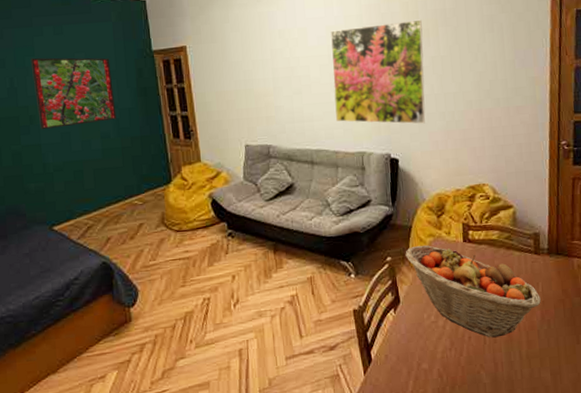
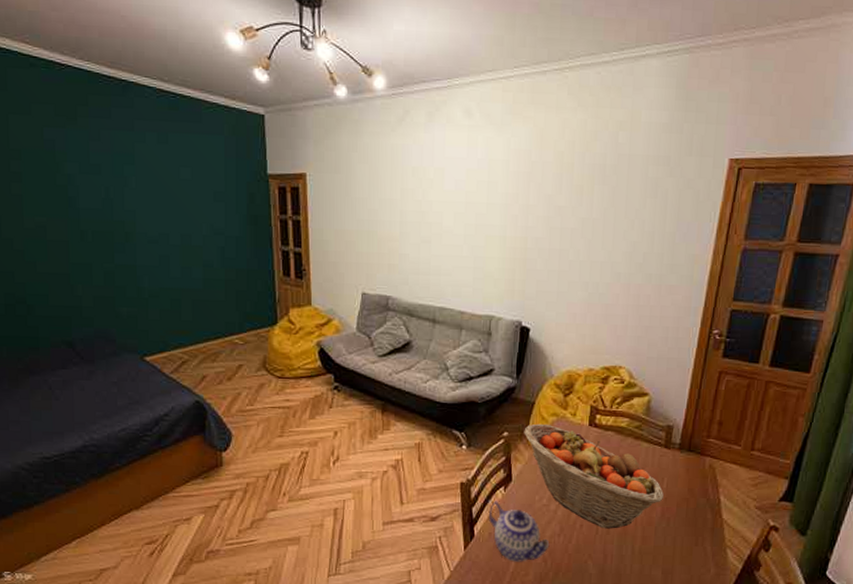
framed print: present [30,57,117,130] -> none [129,167,222,250]
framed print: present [330,19,425,124] -> none [466,173,576,293]
teapot: none [383,323,443,381] -> present [489,501,550,562]

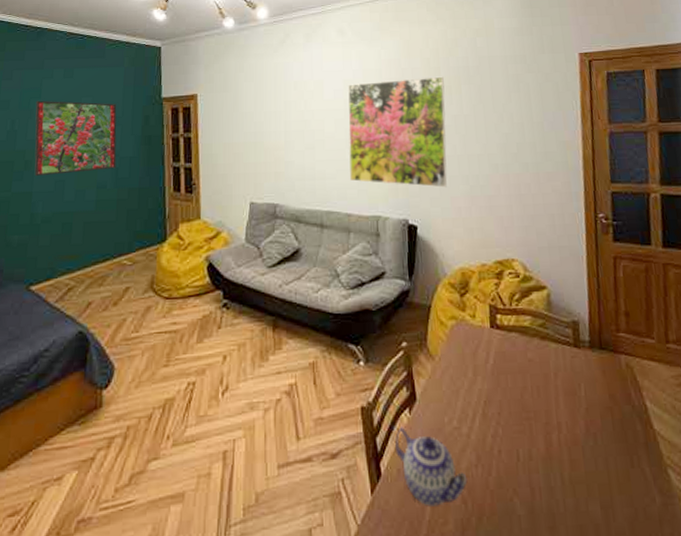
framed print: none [129,167,222,250] -> present [34,100,117,177]
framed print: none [466,173,576,293] -> present [347,76,447,188]
fruit basket: present [524,423,664,529] -> none [423,329,584,454]

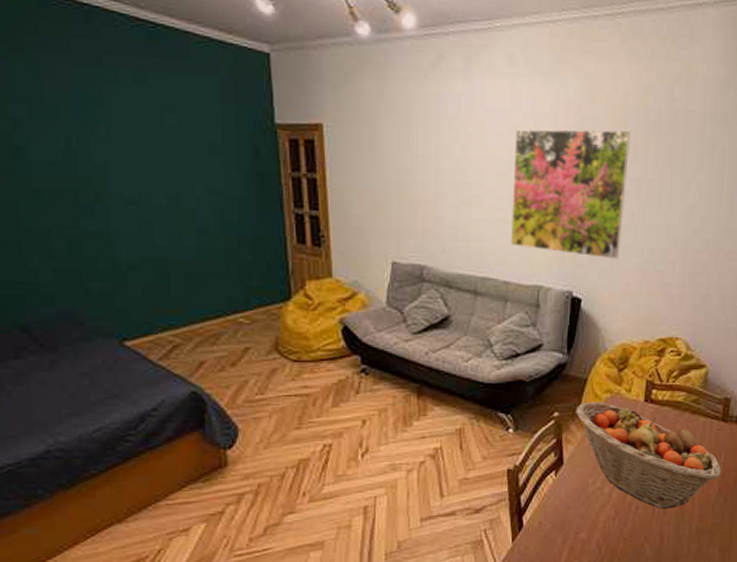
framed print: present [34,100,117,177] -> none [97,111,220,213]
teapot: present [395,427,468,507] -> none [539,487,604,551]
fruit basket: none [423,329,584,454] -> present [576,401,721,509]

